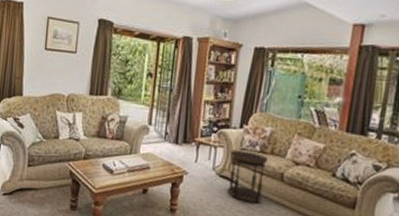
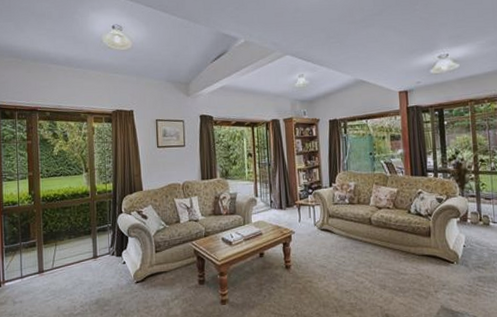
side table: present [227,149,269,203] -> none [325,204,358,247]

